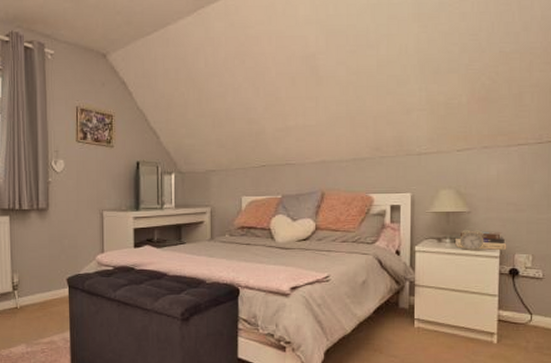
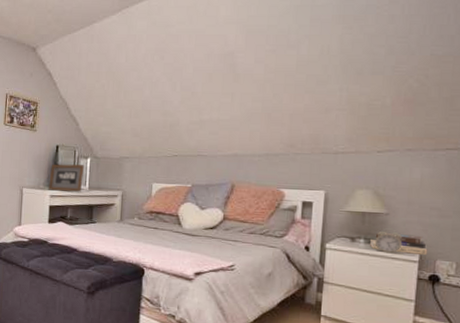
picture frame: none [131,181,169,212] -> present [48,164,85,192]

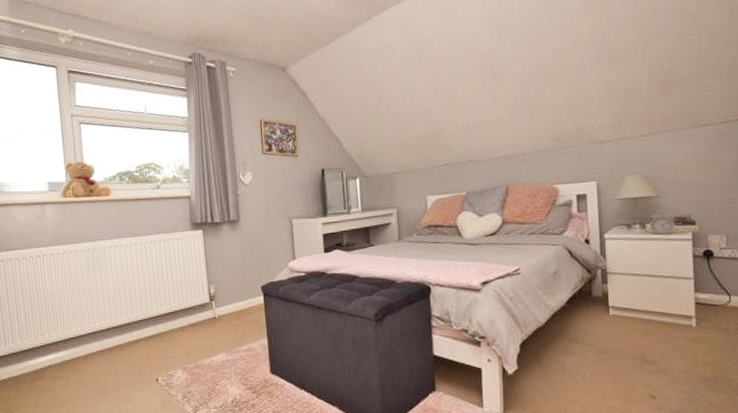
picture frame: present [48,164,85,192] -> none [319,186,355,218]

